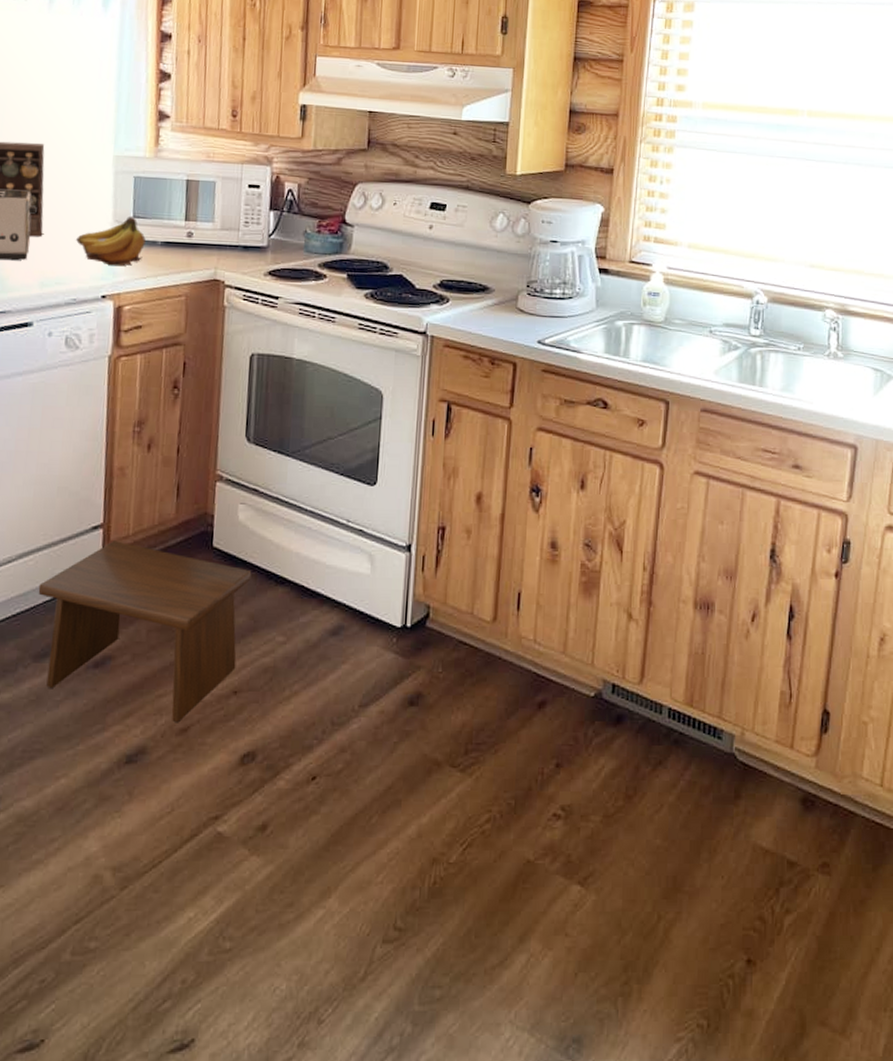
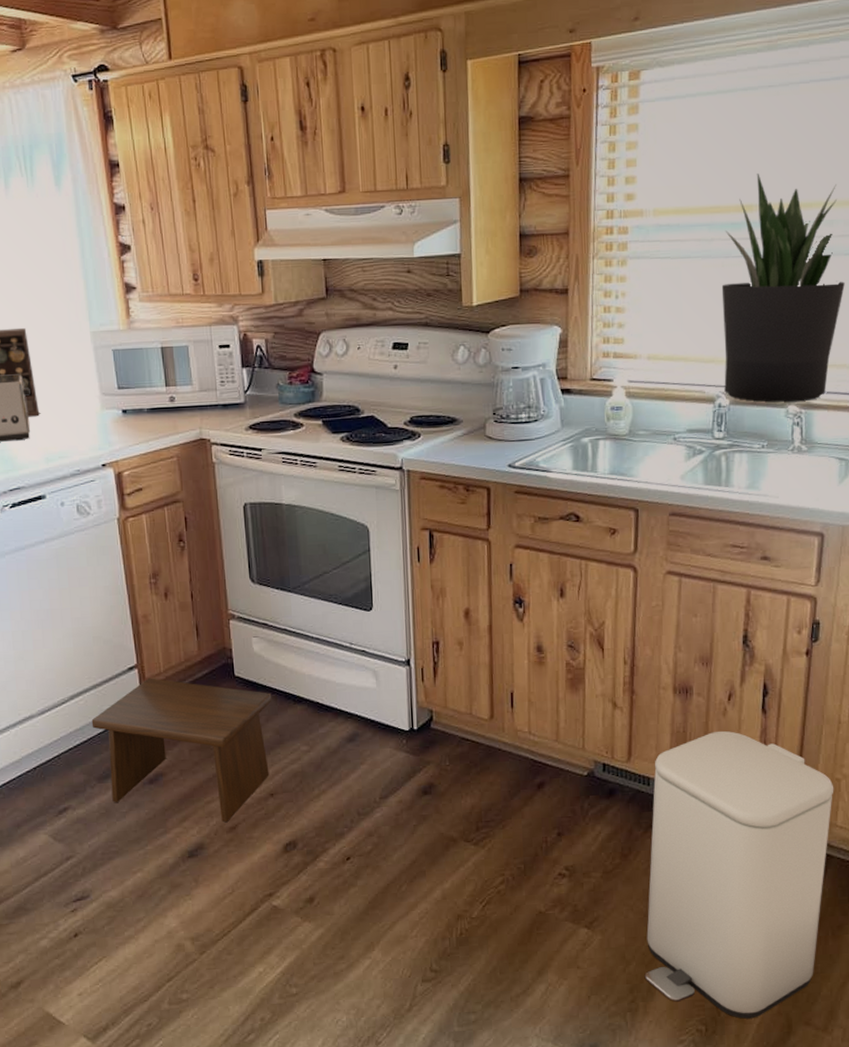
fruit: present [75,217,146,266] -> none [69,388,133,435]
pedal bin: none [641,655,861,1013] -> present [644,730,834,1019]
planter: none [763,81,884,307] -> present [721,173,845,402]

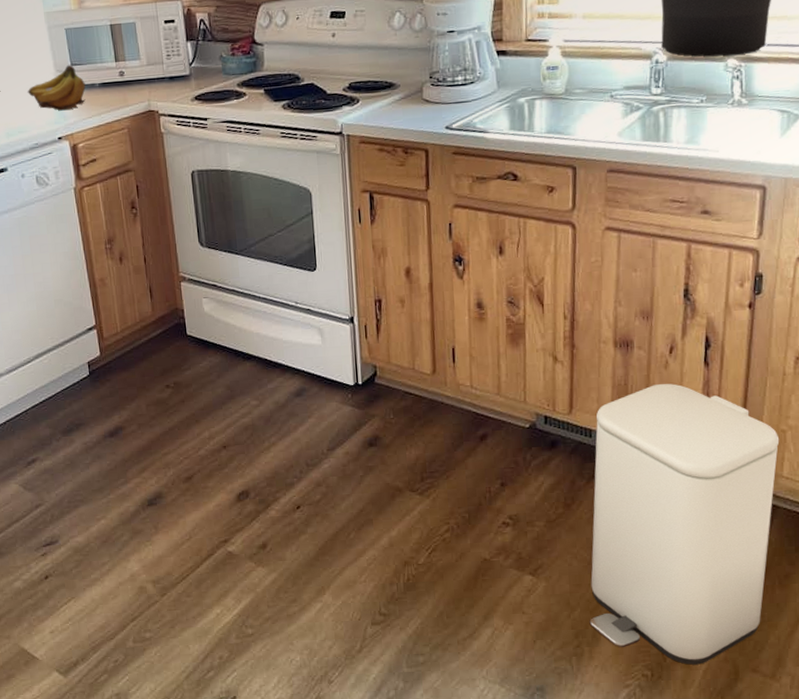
fruit: none [69,388,133,435] -> present [27,65,86,110]
step stool: present [91,678,272,822] -> none [55,337,223,472]

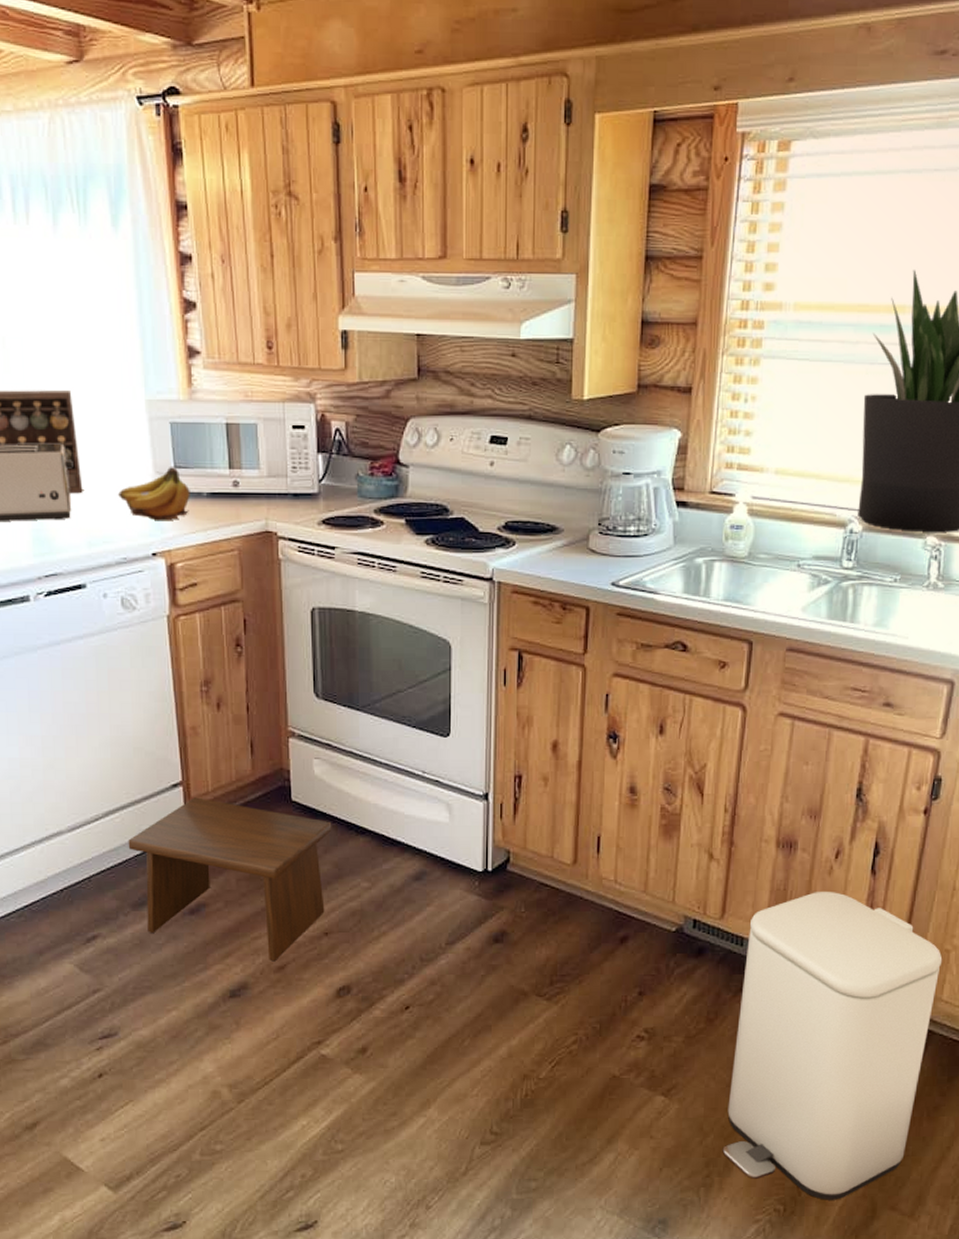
step stool: none [55,337,223,472] -> present [128,797,332,960]

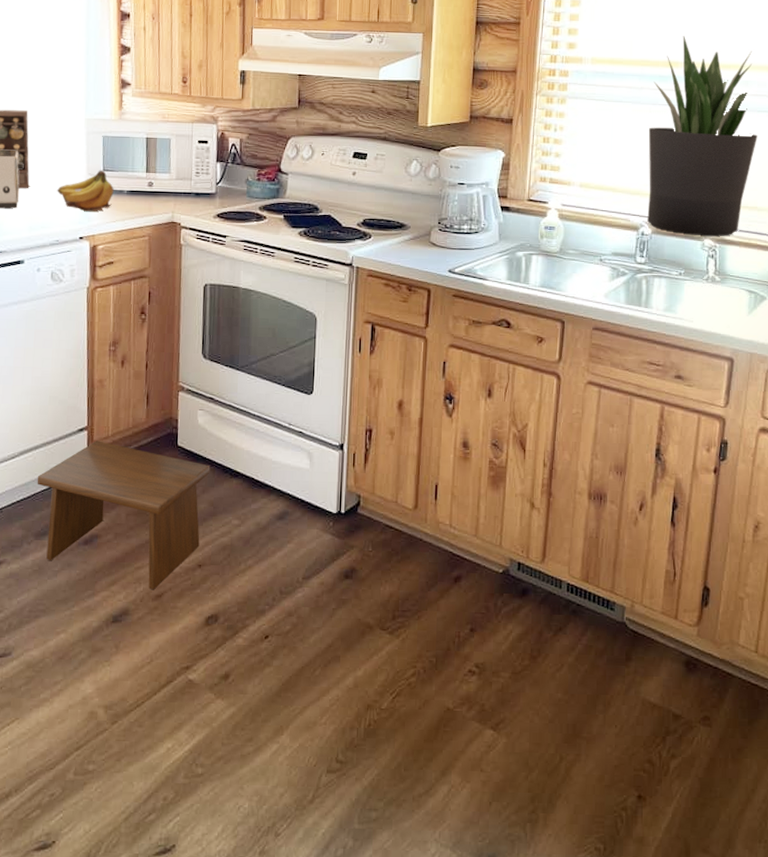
pedal bin: present [722,891,943,1200] -> none [546,539,737,840]

